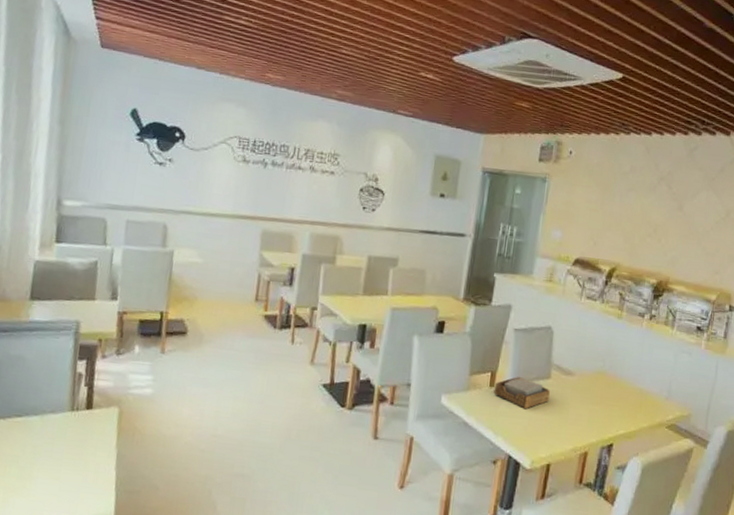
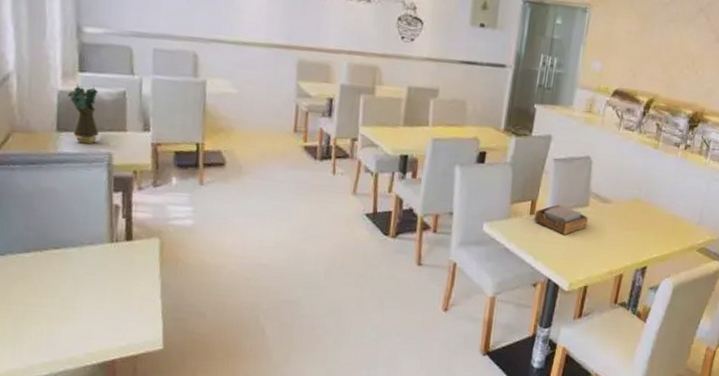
vase: none [43,254,72,313] -> present [67,84,99,144]

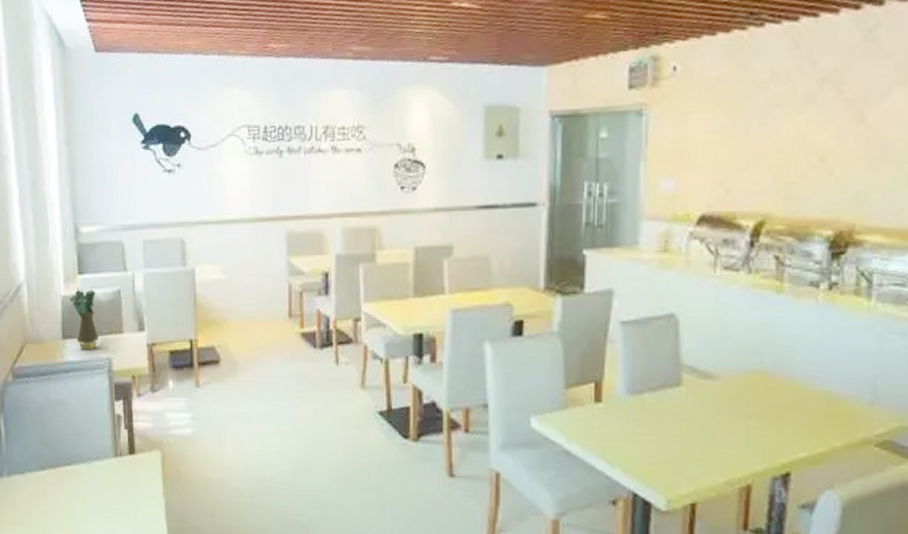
napkin holder: present [534,205,588,236] -> none [601,386,683,430]

